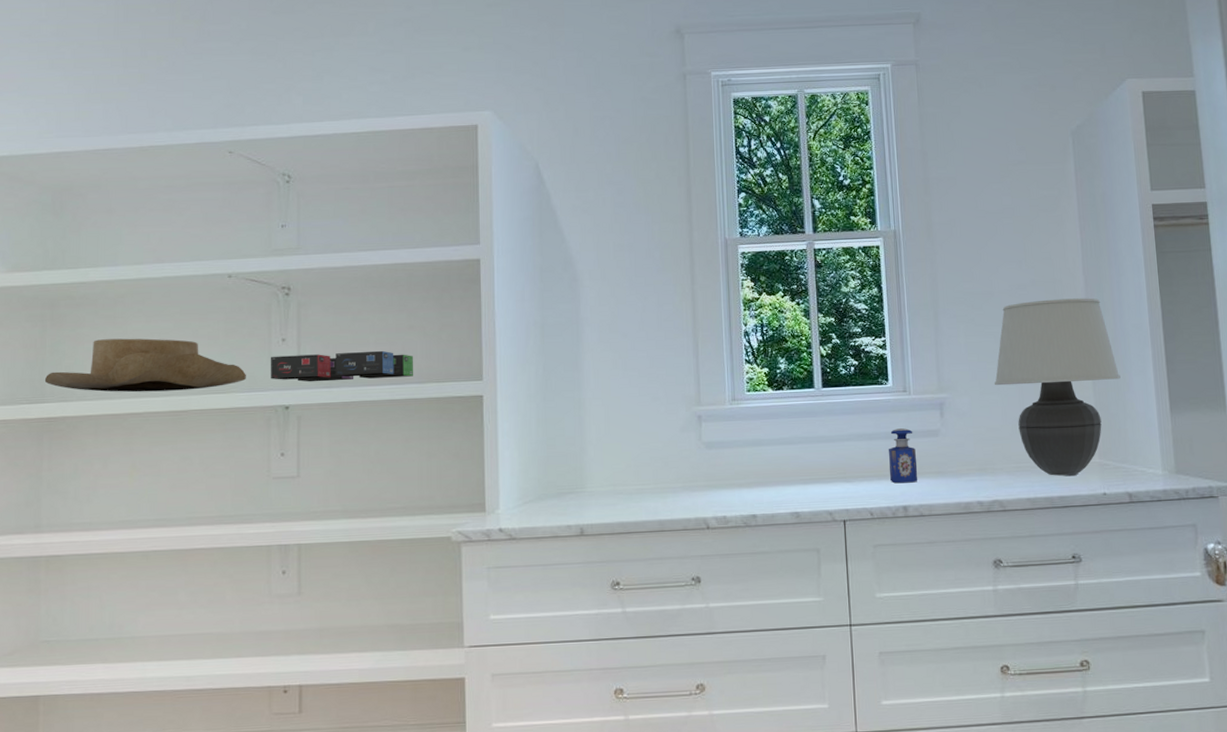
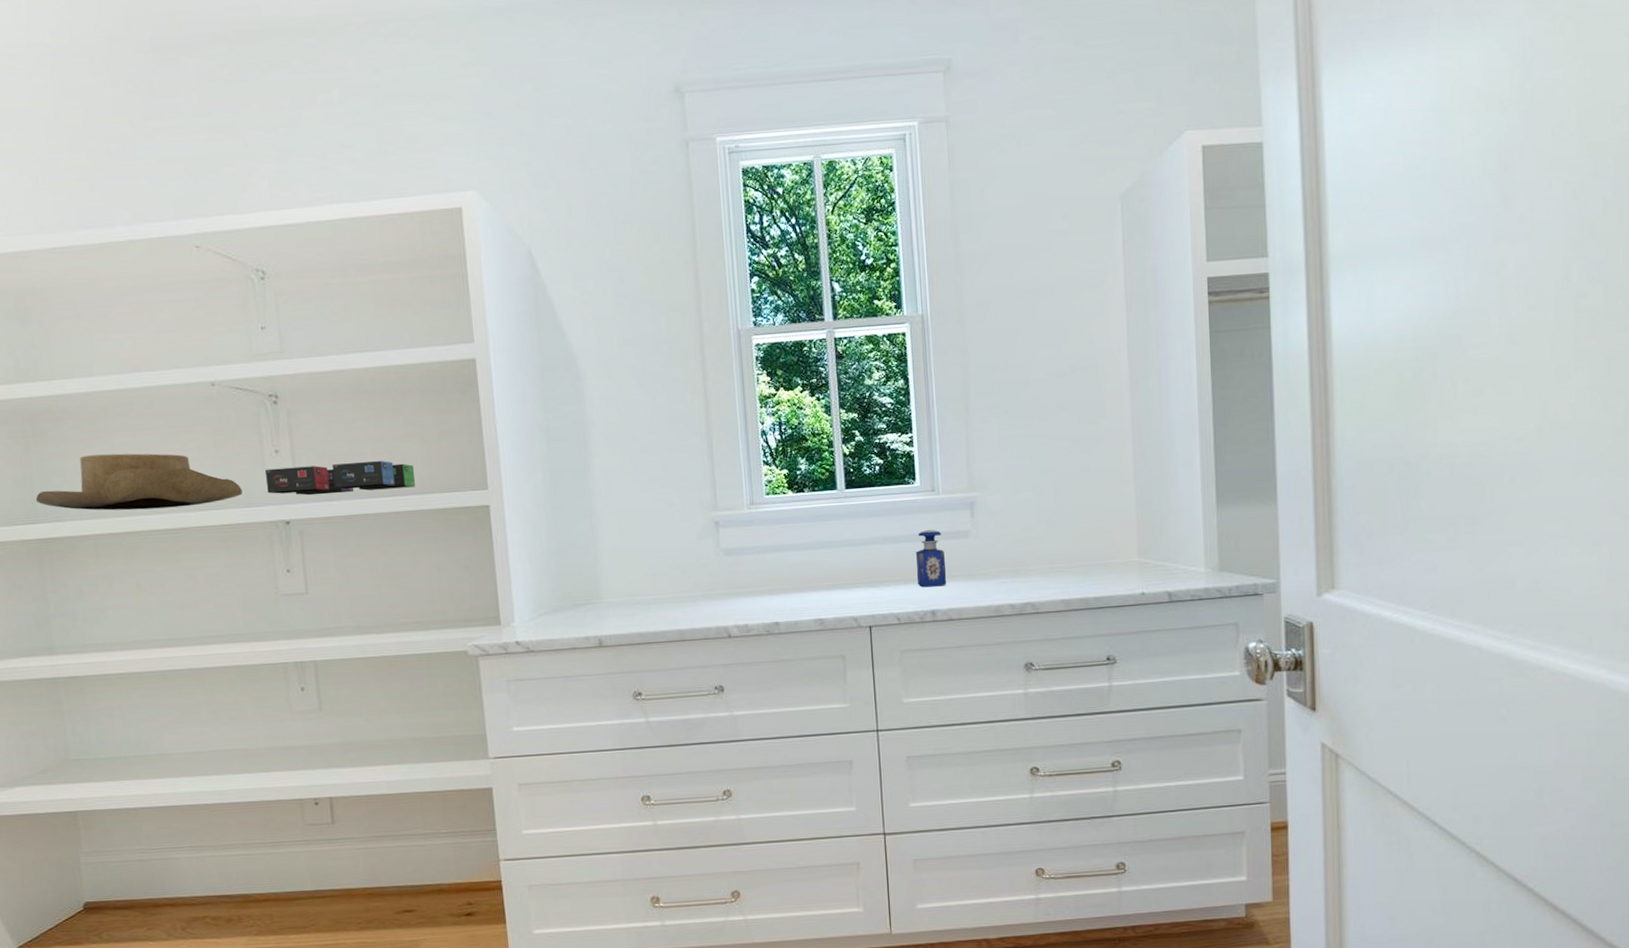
table lamp: present [994,298,1121,476] -> none [1028,384,1165,576]

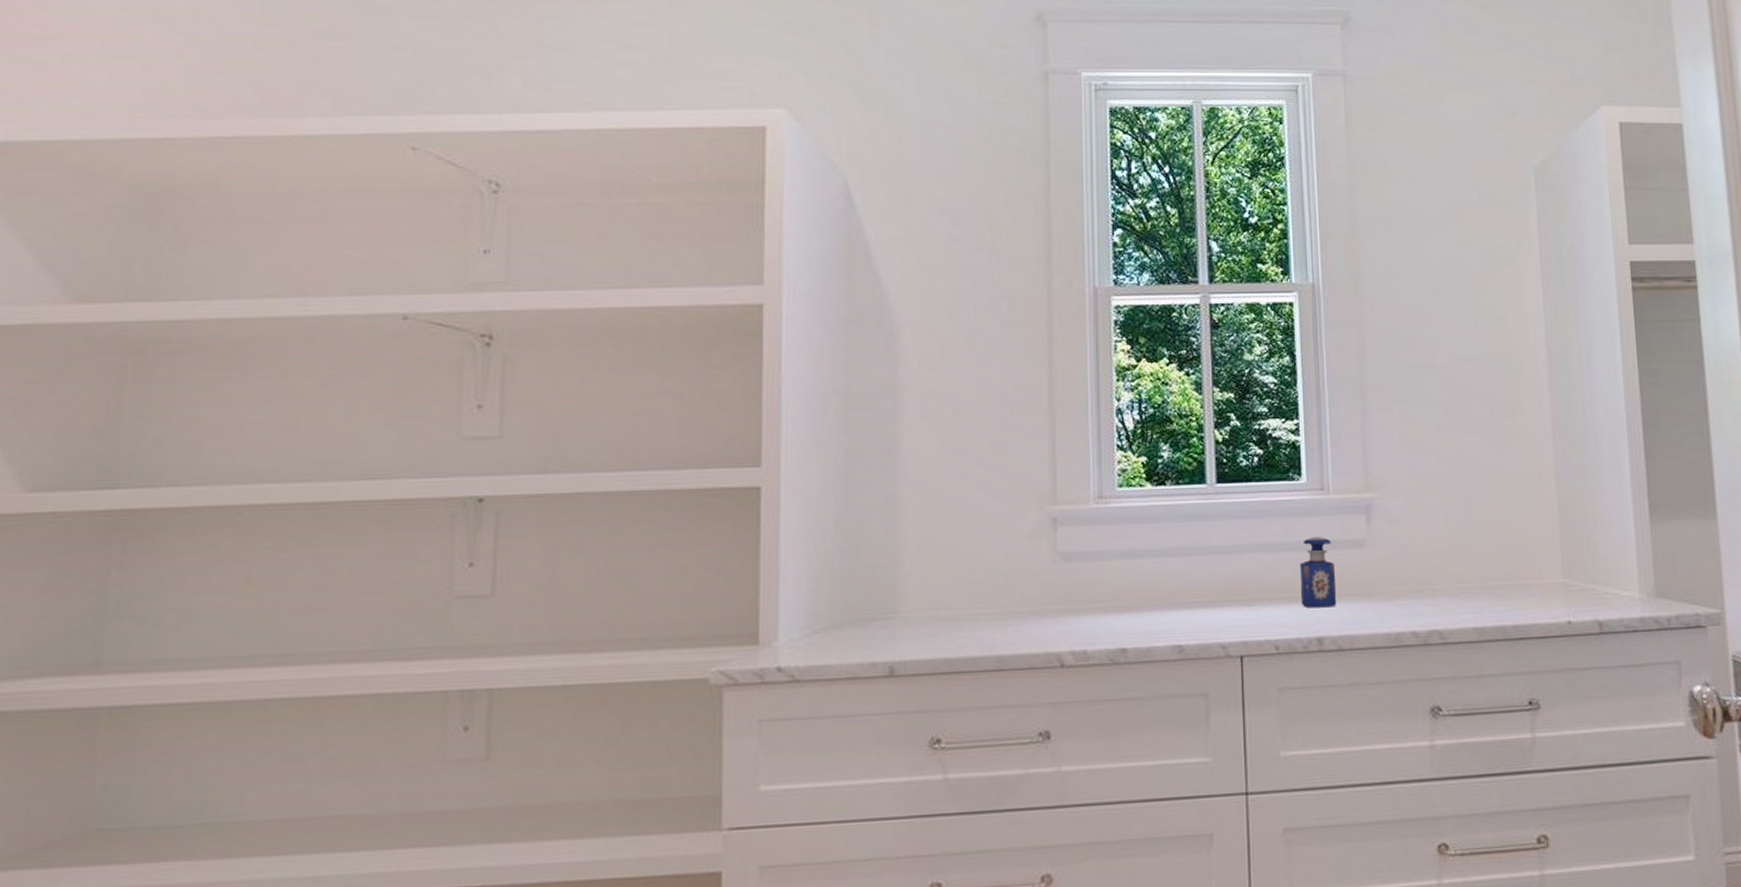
hat: present [35,453,242,511] -> none [118,400,423,476]
box set: present [264,460,416,496] -> none [458,423,665,466]

